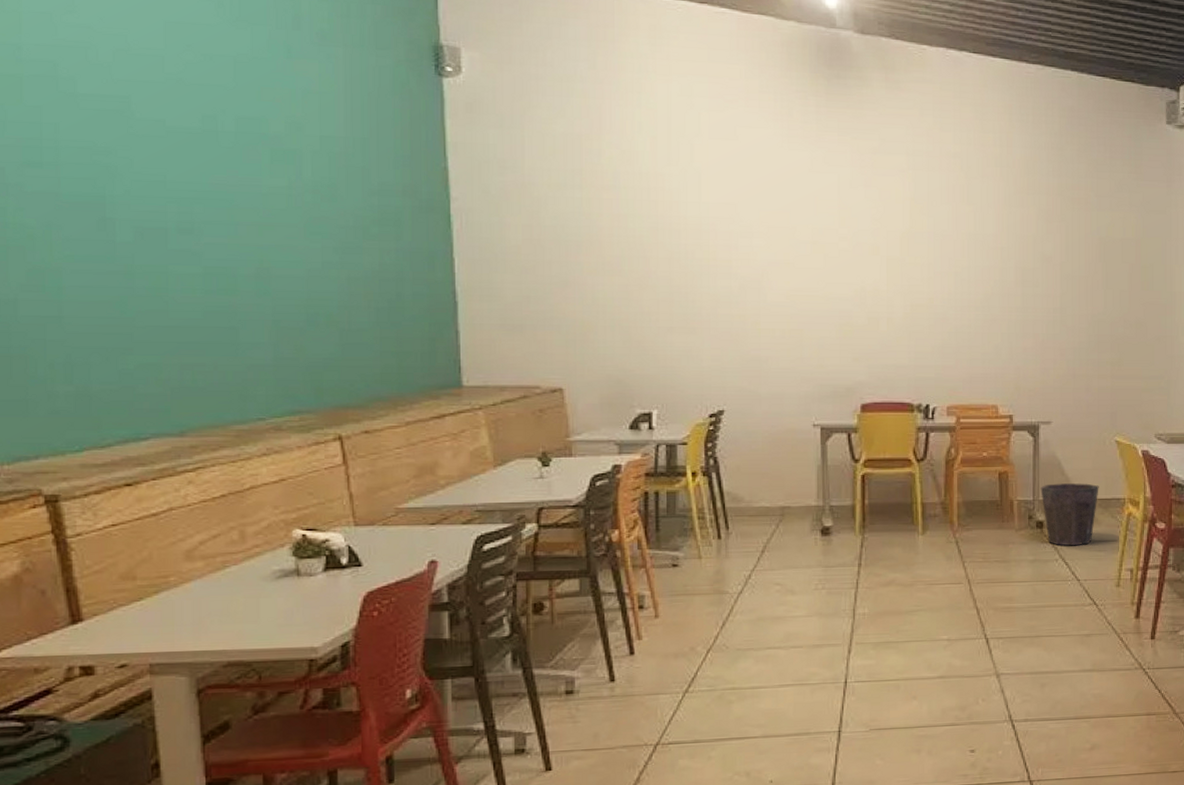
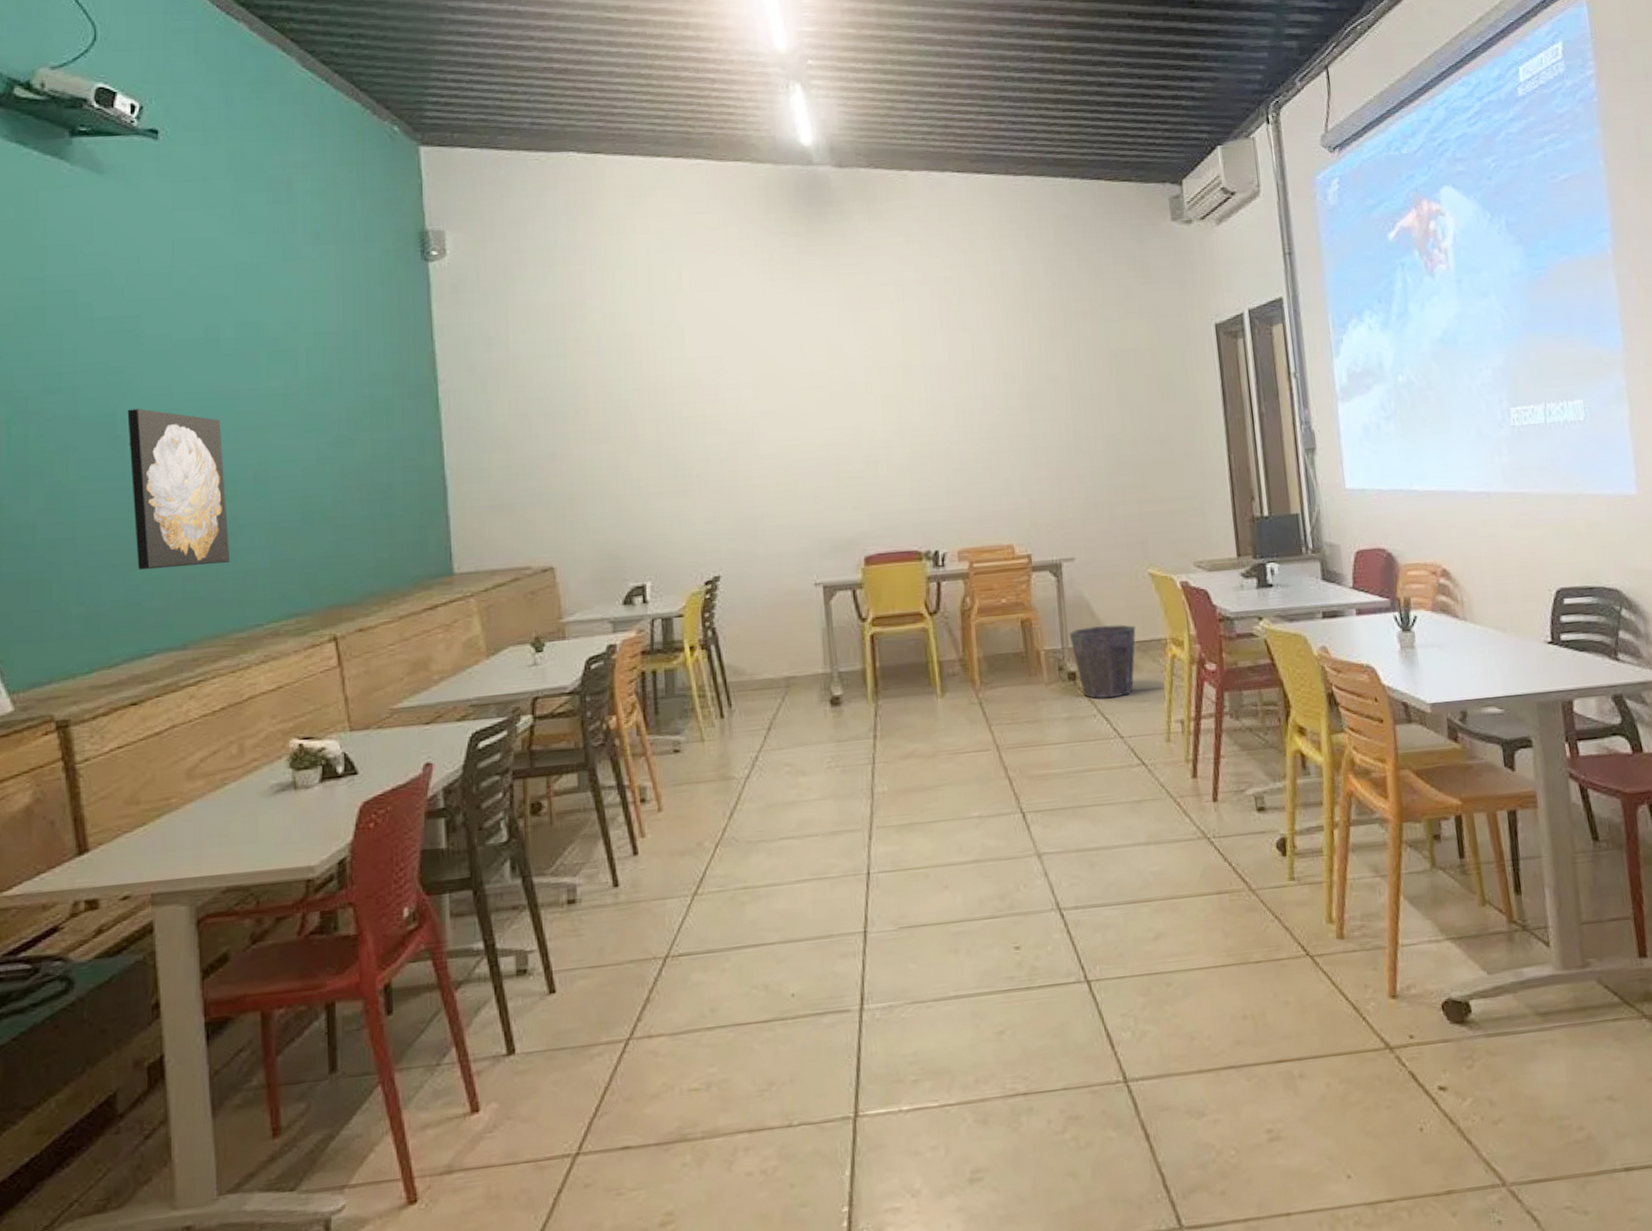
wall art: none [117,192,229,356] -> present [127,408,229,570]

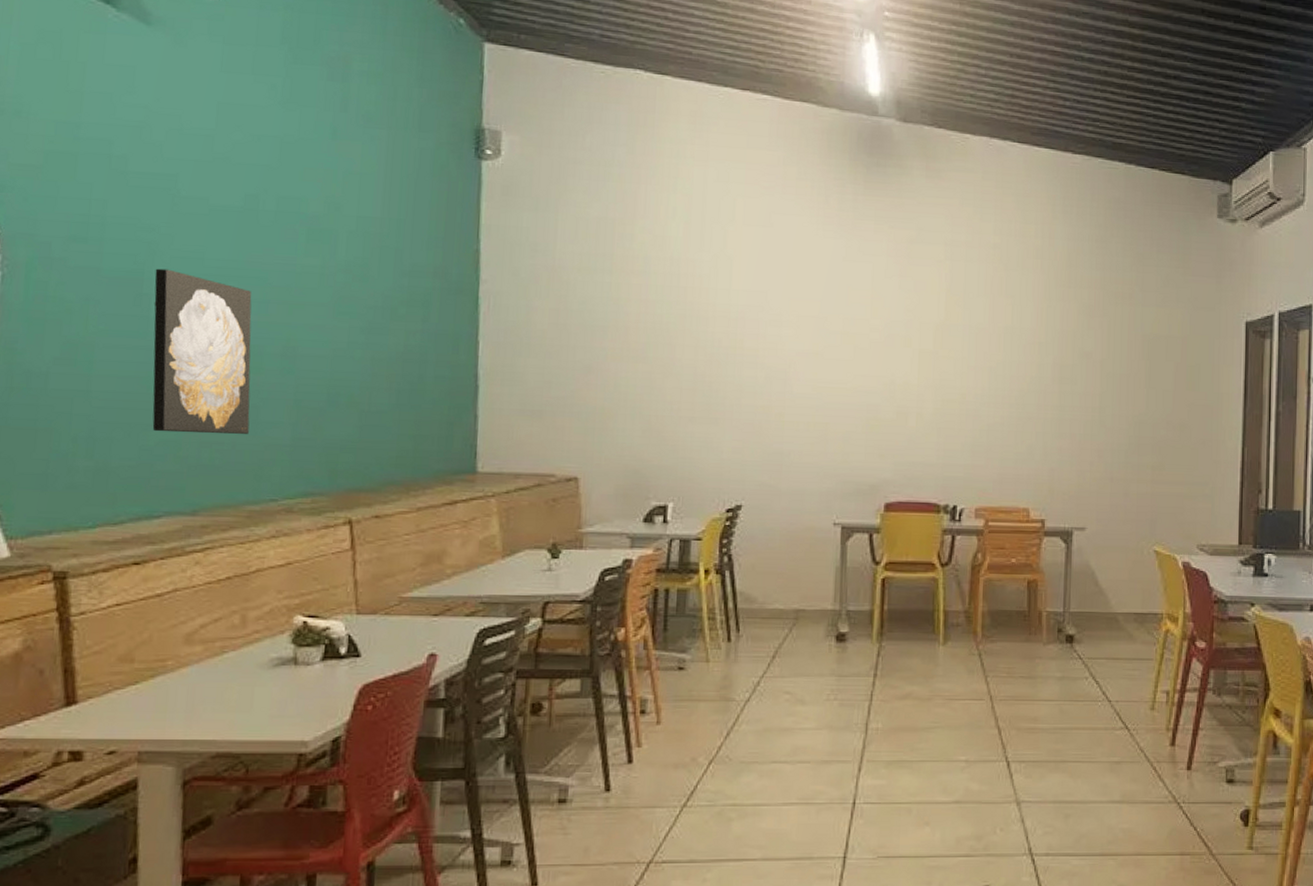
waste bin: present [1069,624,1136,699] -> none [1072,595,1135,664]

